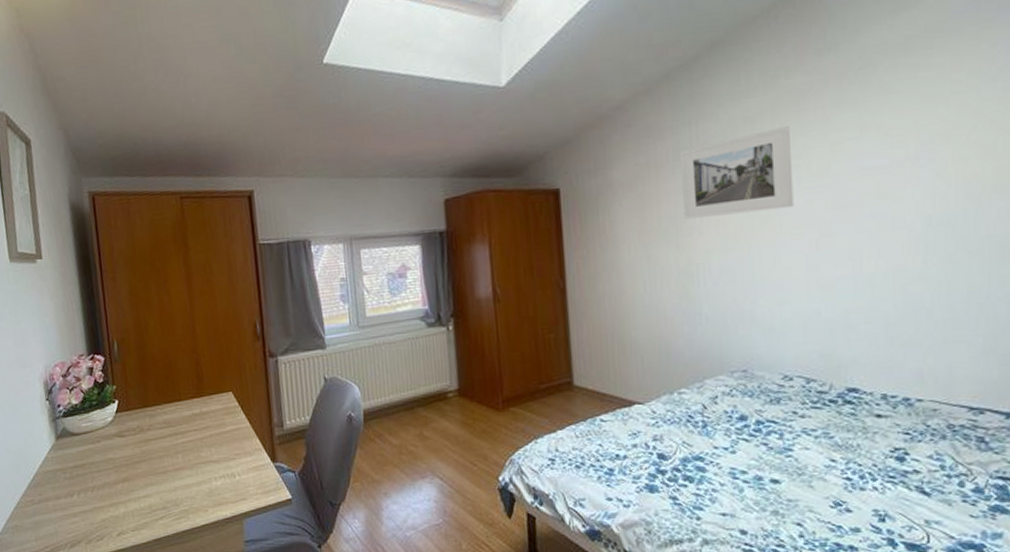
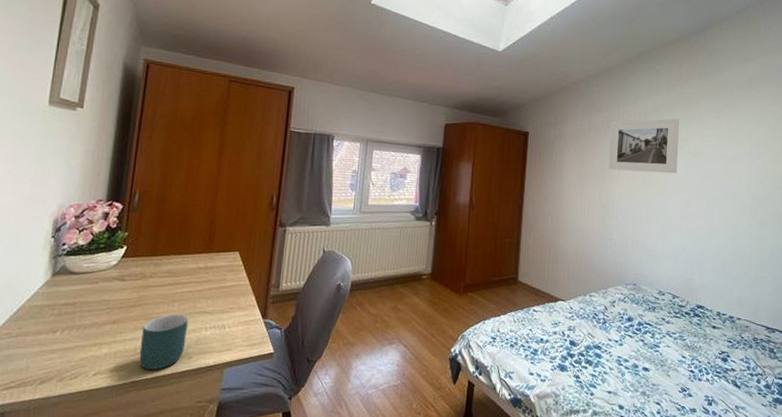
mug: none [152,466,199,526] -> present [139,314,189,370]

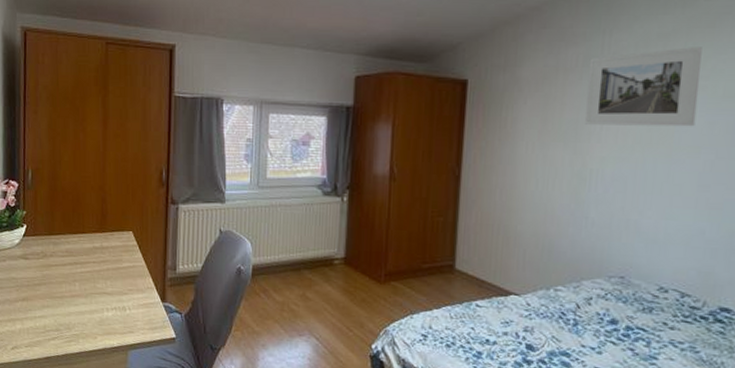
mug: present [139,314,189,370] -> none [49,294,91,348]

